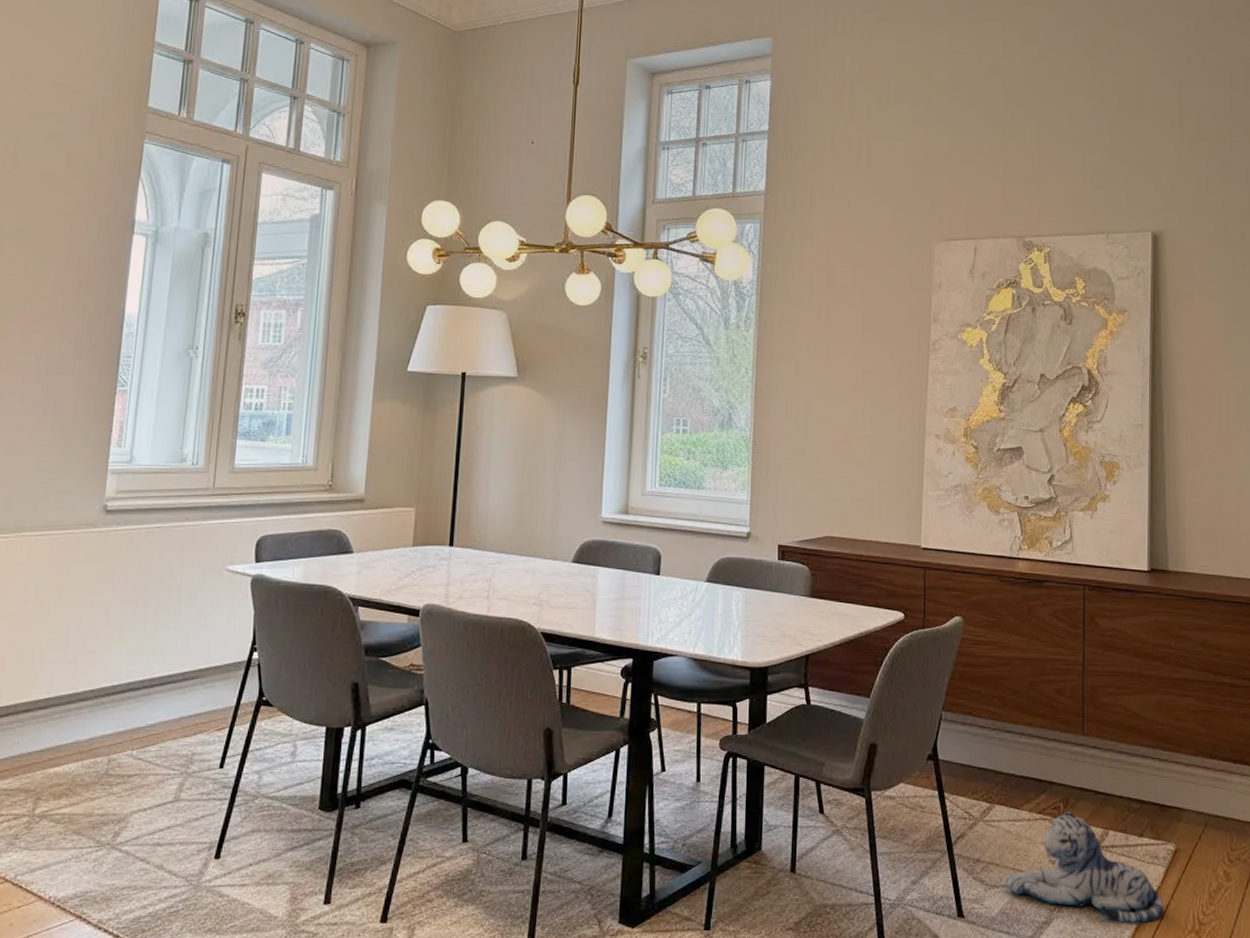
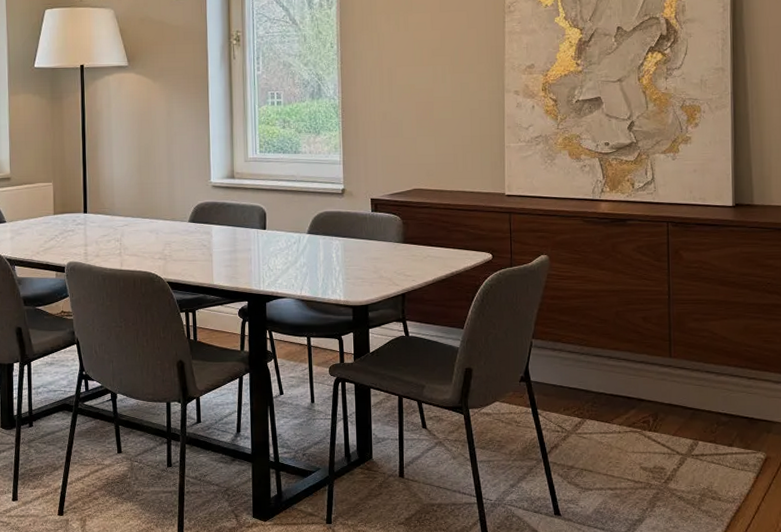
plush toy: present [1004,811,1165,924] -> none [598,424,756,523]

